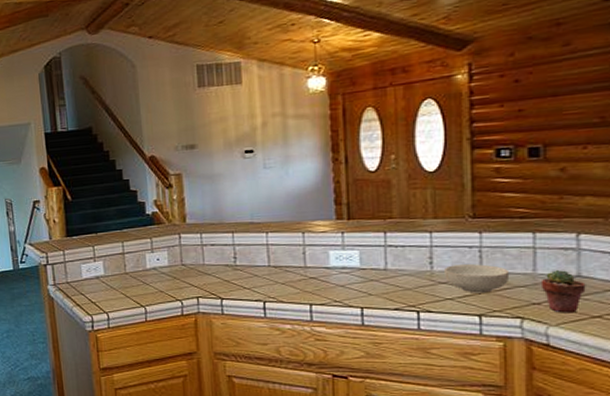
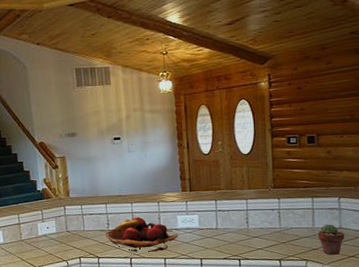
fruit basket: none [230,250,329,295] -> present [105,217,178,252]
cereal bowl: present [445,264,510,293] -> none [256,222,298,244]

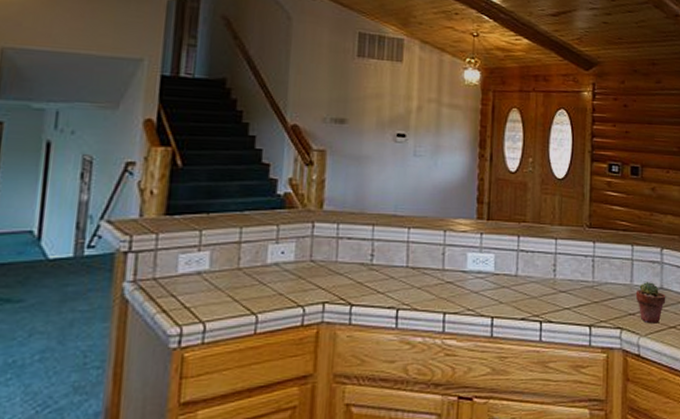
fruit basket: present [105,217,178,252] -> none [365,249,465,302]

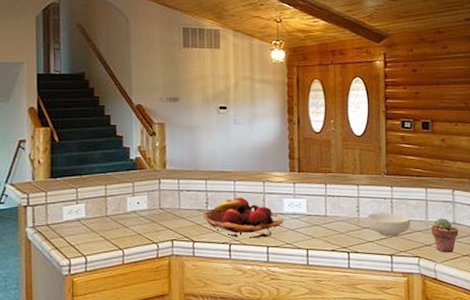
fruit basket: none [365,249,465,302] -> present [202,197,283,238]
cereal bowl: none [565,274,614,303] -> present [367,213,411,237]

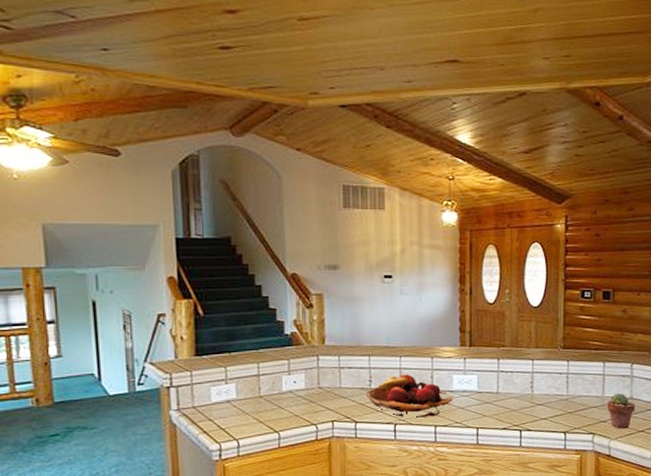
cereal bowl: present [367,213,411,237] -> none [541,388,587,413]

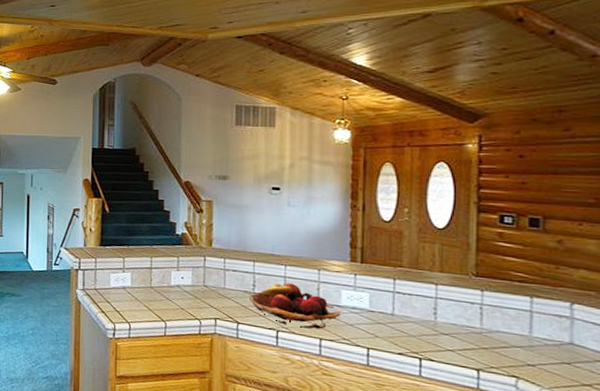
potted succulent: present [607,392,636,429] -> none [536,334,578,379]

